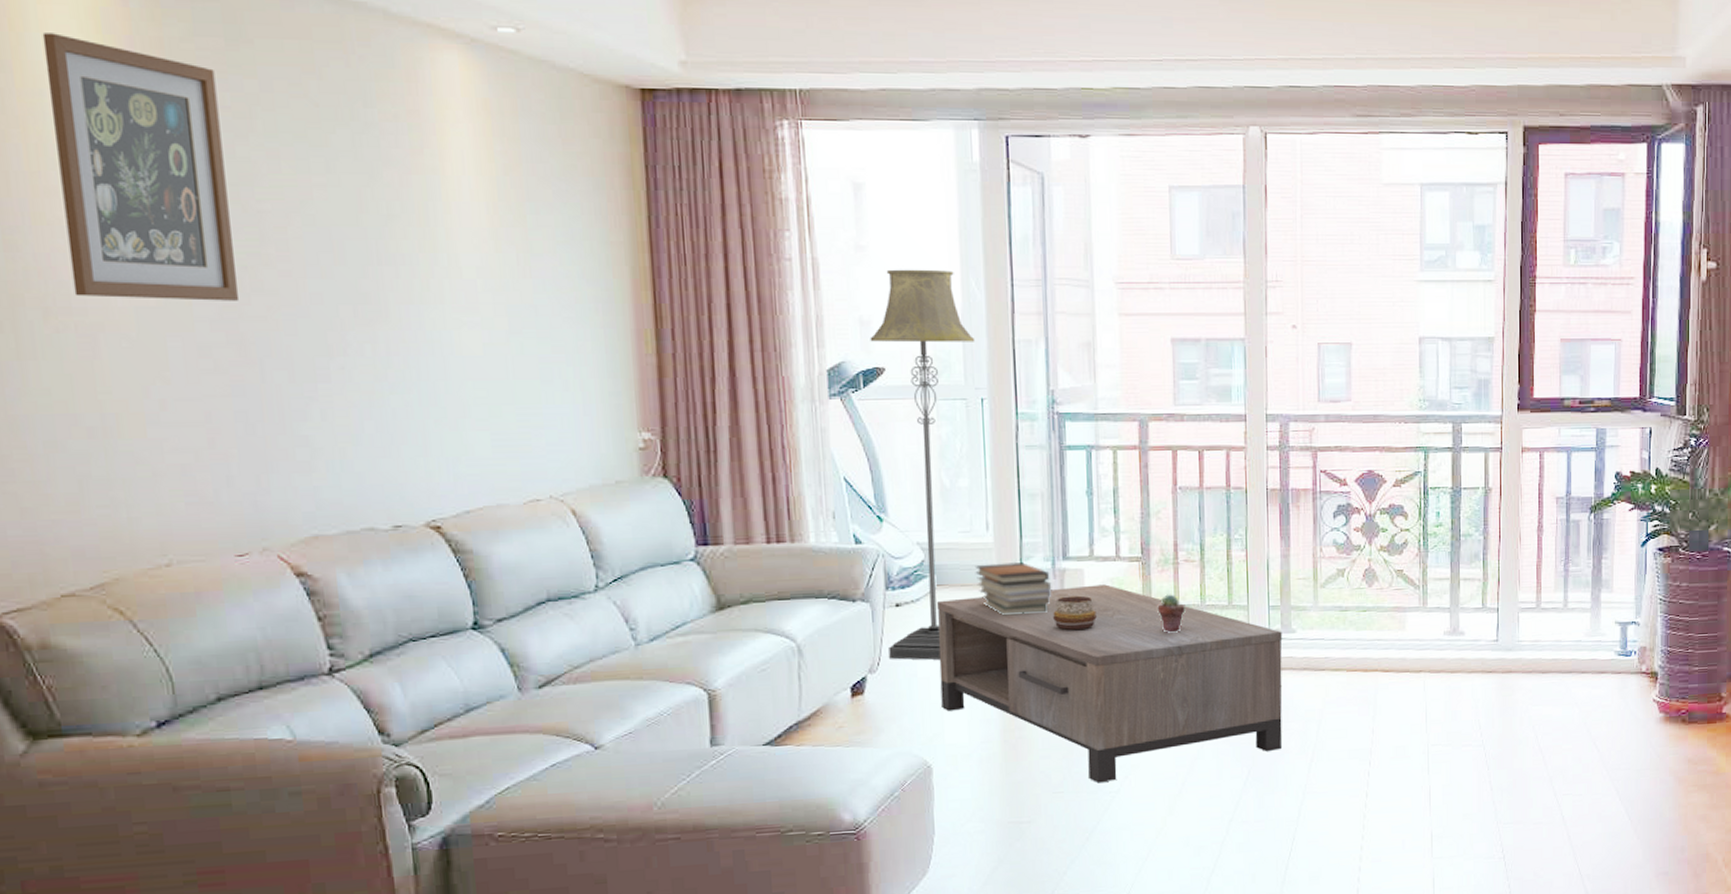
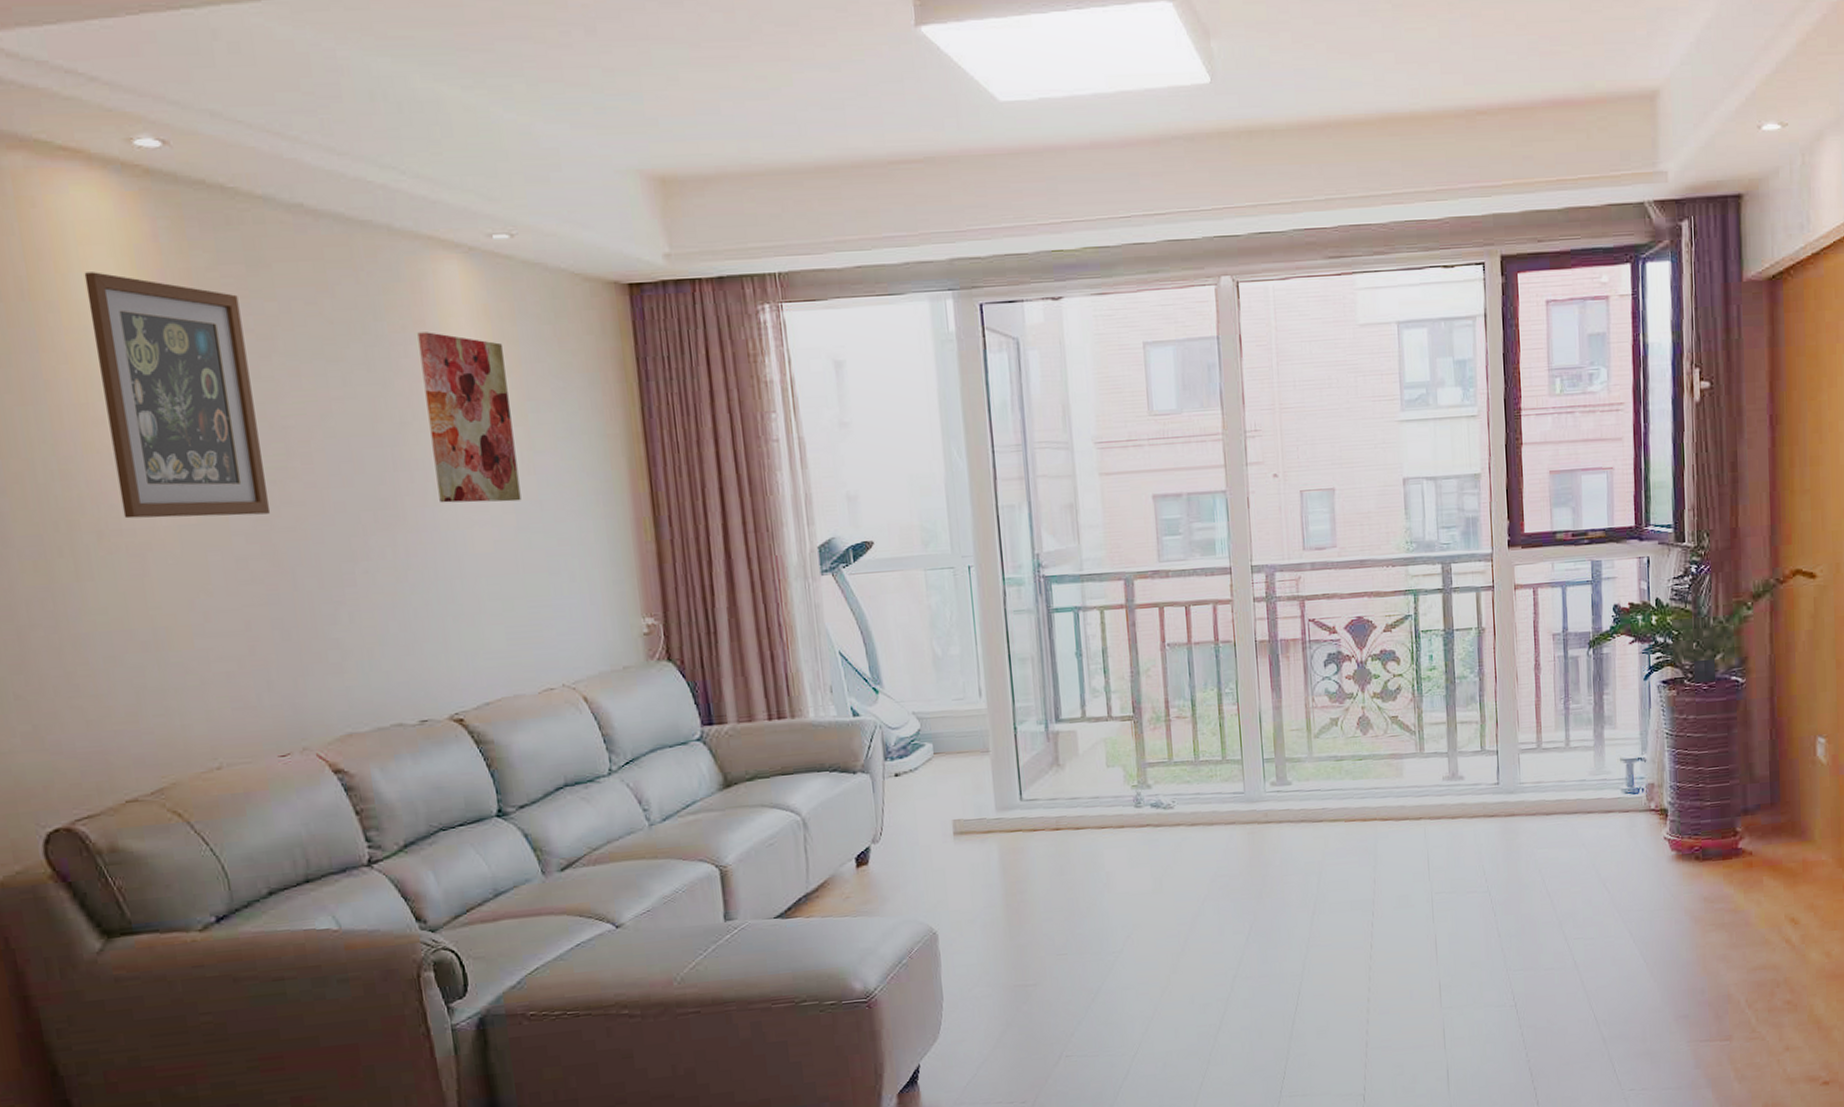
wall art: none [410,122,515,304] -> present [417,332,522,503]
floor lamp: present [870,269,975,660] -> none [857,441,960,829]
coffee table: present [936,584,1283,783] -> none [934,745,1283,944]
book stack: present [975,561,1052,616] -> none [969,726,1047,781]
decorative bowl: present [1053,595,1097,631] -> none [1049,757,1092,793]
potted succulent: present [1157,594,1187,633] -> none [1151,751,1181,791]

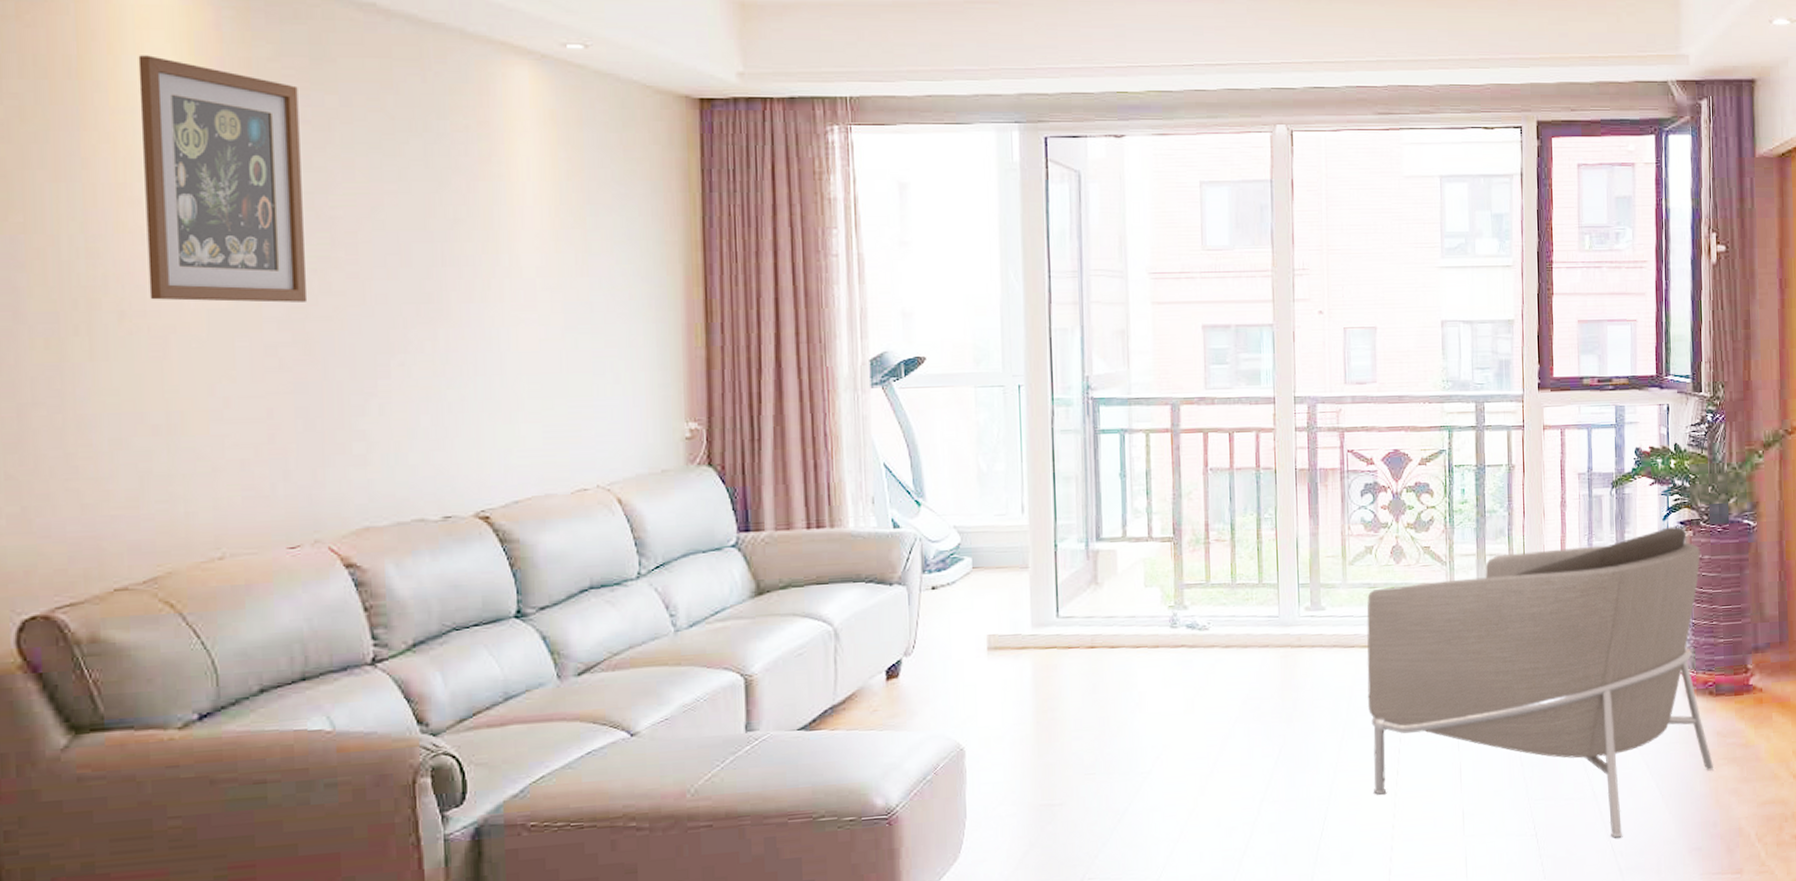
wall art: present [417,332,522,503] -> none [480,133,572,302]
armchair: none [1334,686,1702,1007] -> present [1367,526,1714,838]

